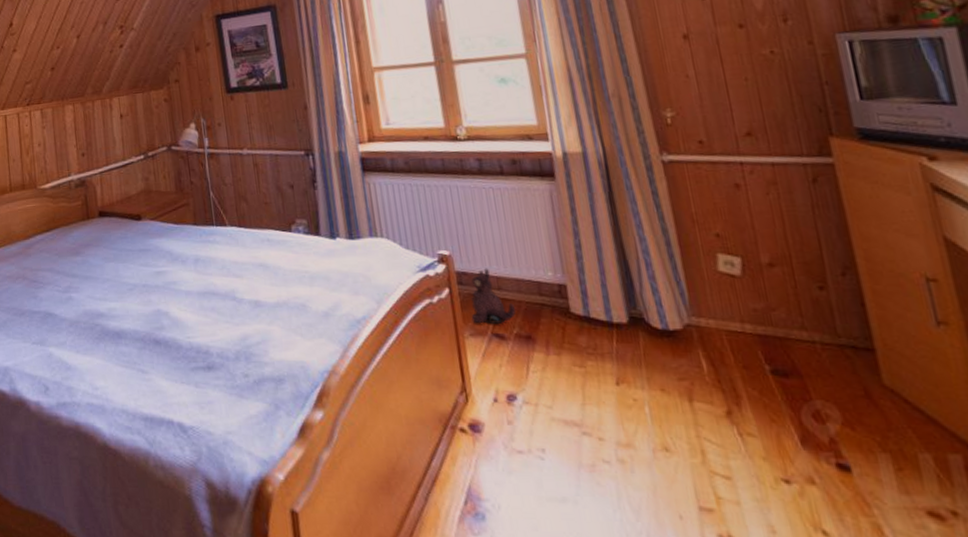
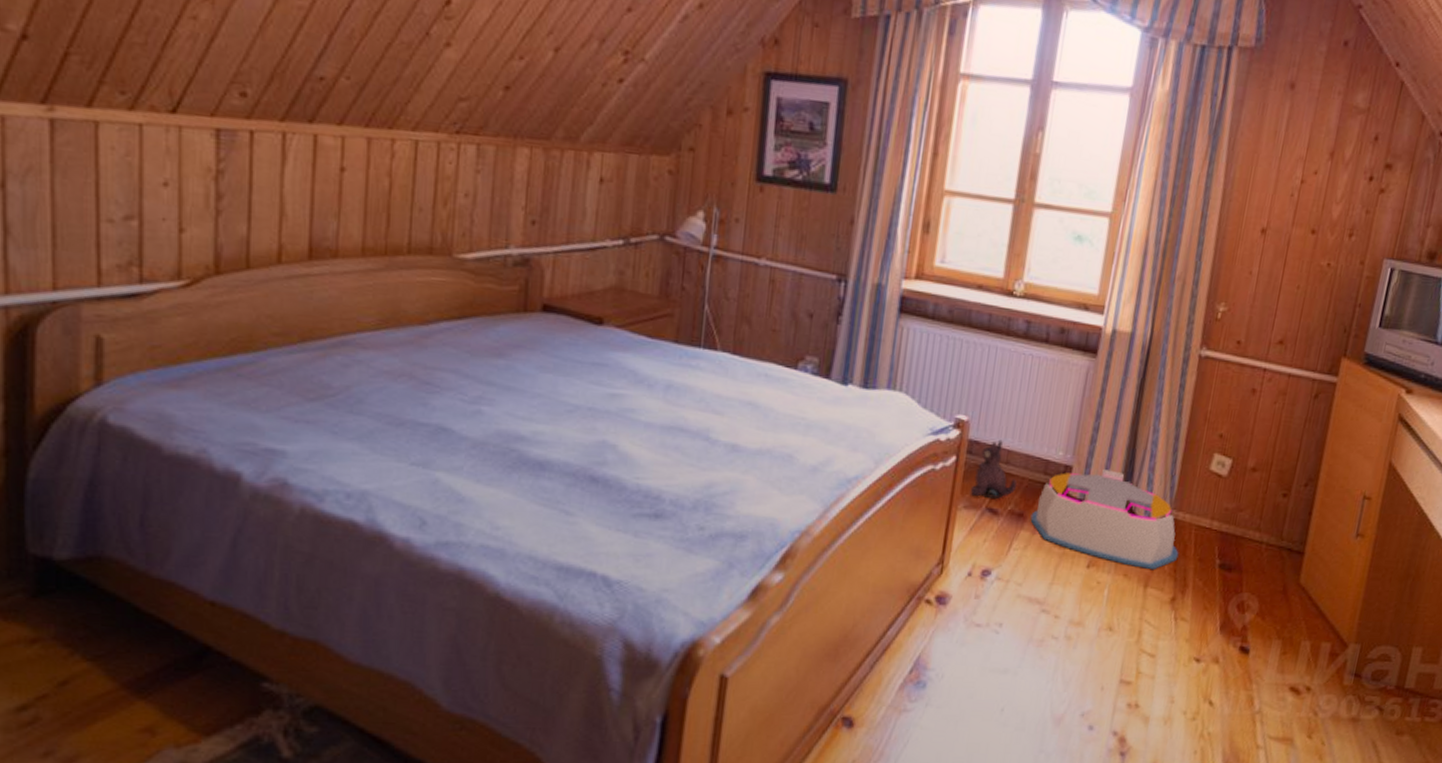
storage bin: none [539,284,717,381] -> present [1030,470,1179,569]

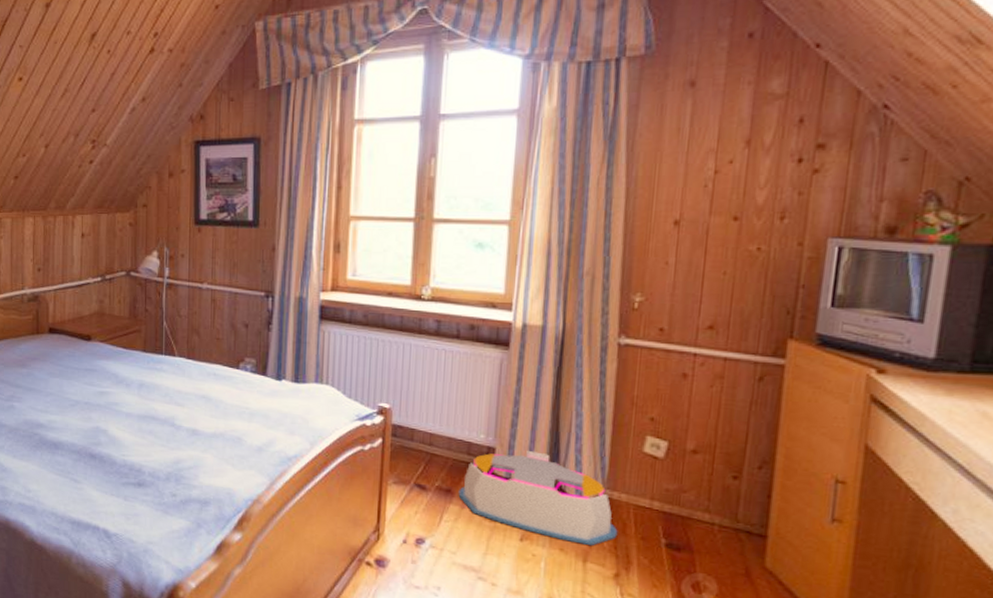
plush toy: present [970,439,1017,498] -> none [398,424,441,476]

